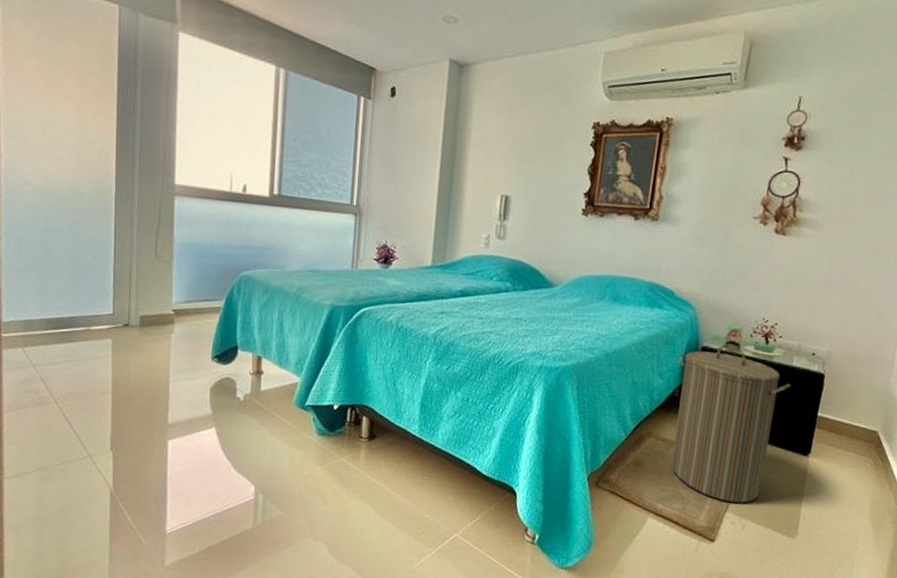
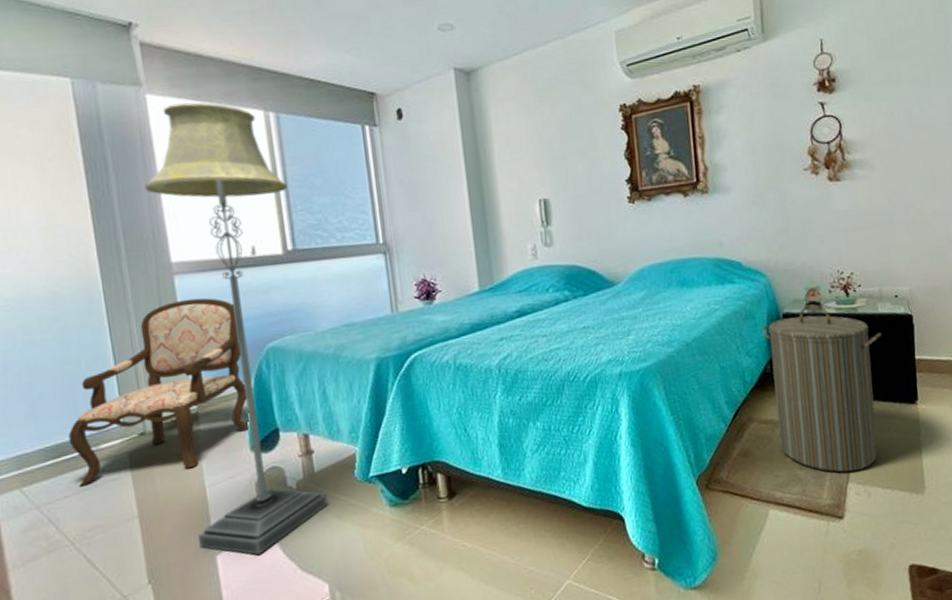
armchair: none [67,218,221,363] -> present [68,298,251,487]
floor lamp: none [156,44,284,449] -> present [145,102,328,556]

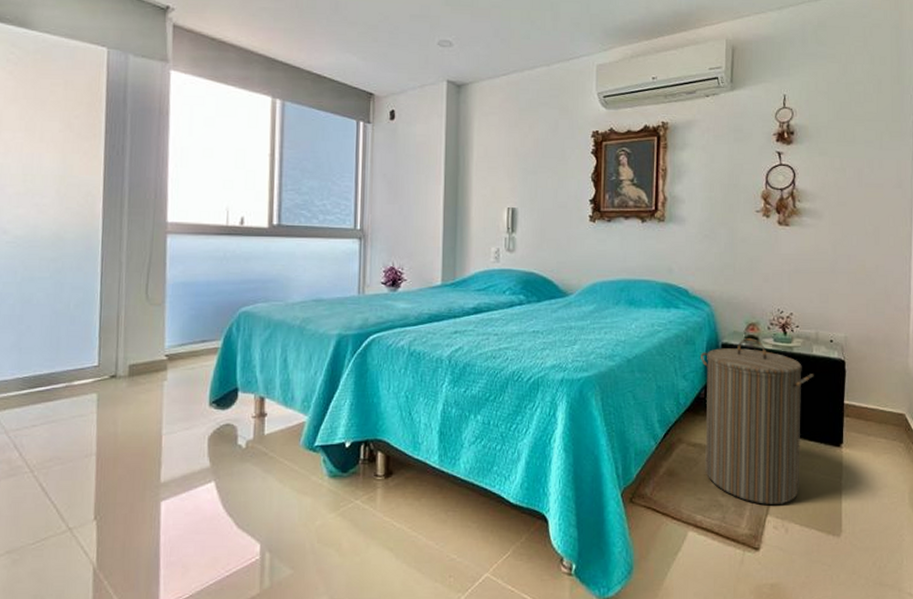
armchair: present [68,298,251,487] -> none [46,257,217,418]
floor lamp: present [145,102,328,556] -> none [147,81,282,507]

